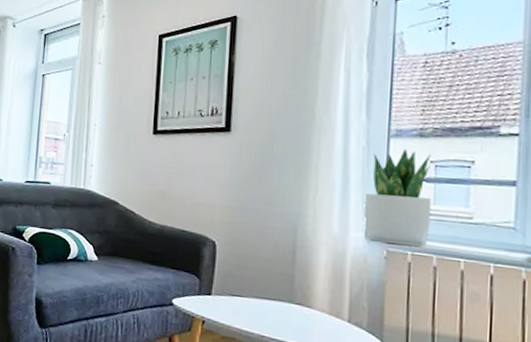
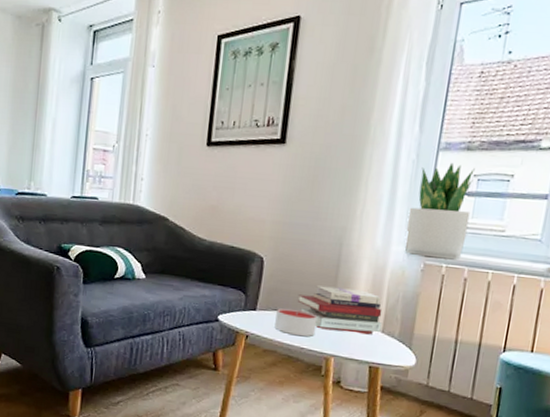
candle: none [232,293,277,325] -> present [274,307,318,337]
books: none [254,271,347,325] -> present [298,285,382,335]

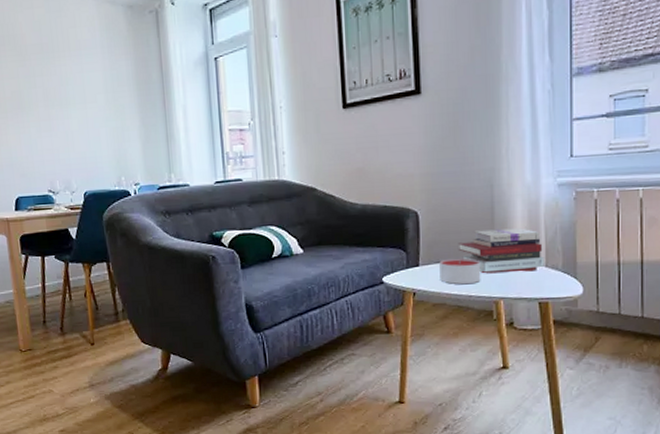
planter: present [405,162,475,260] -> none [552,86,612,185]

